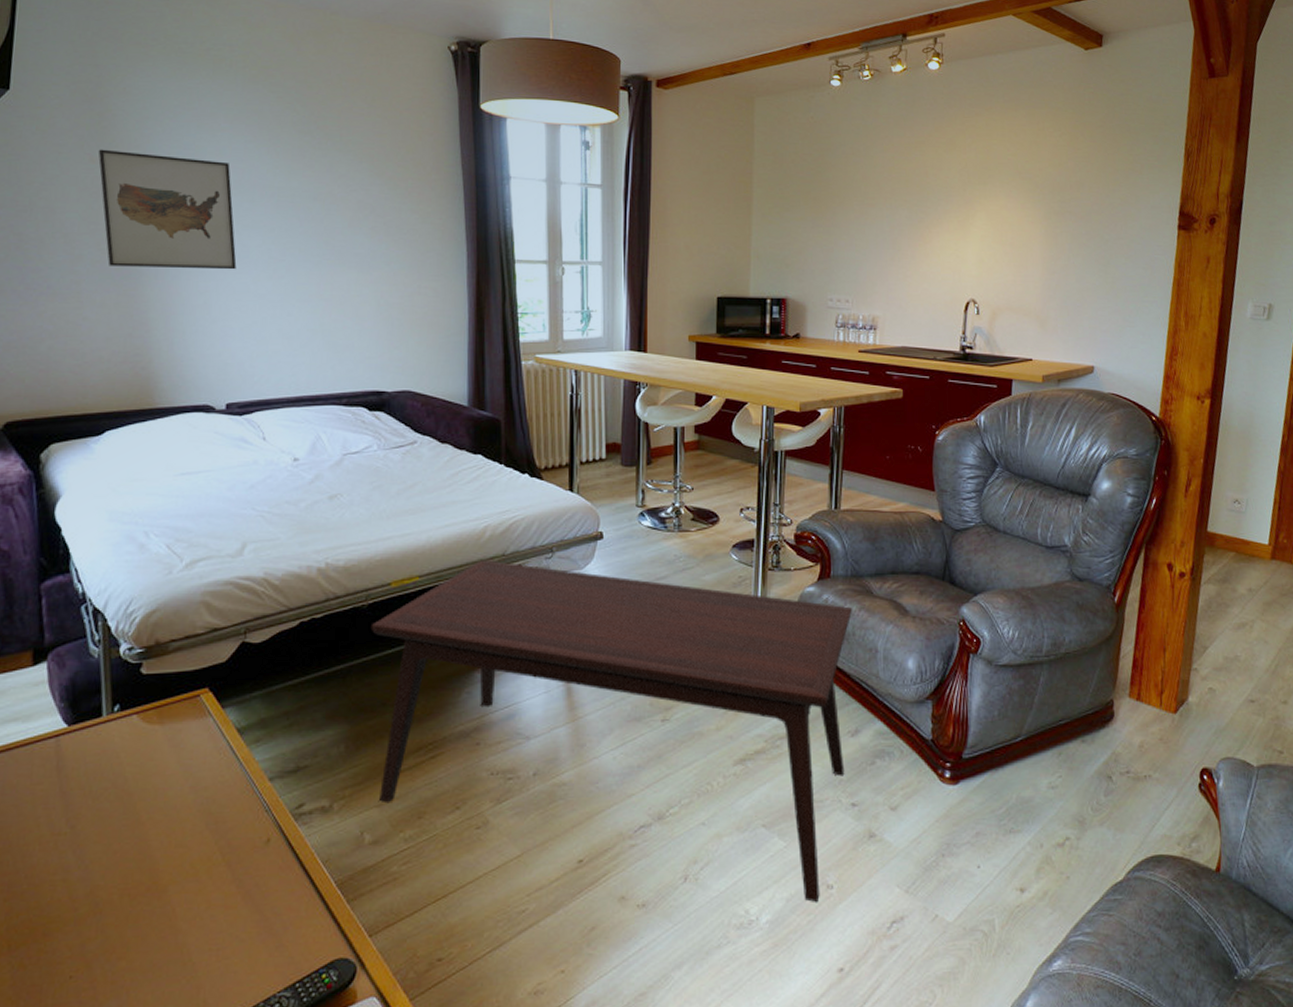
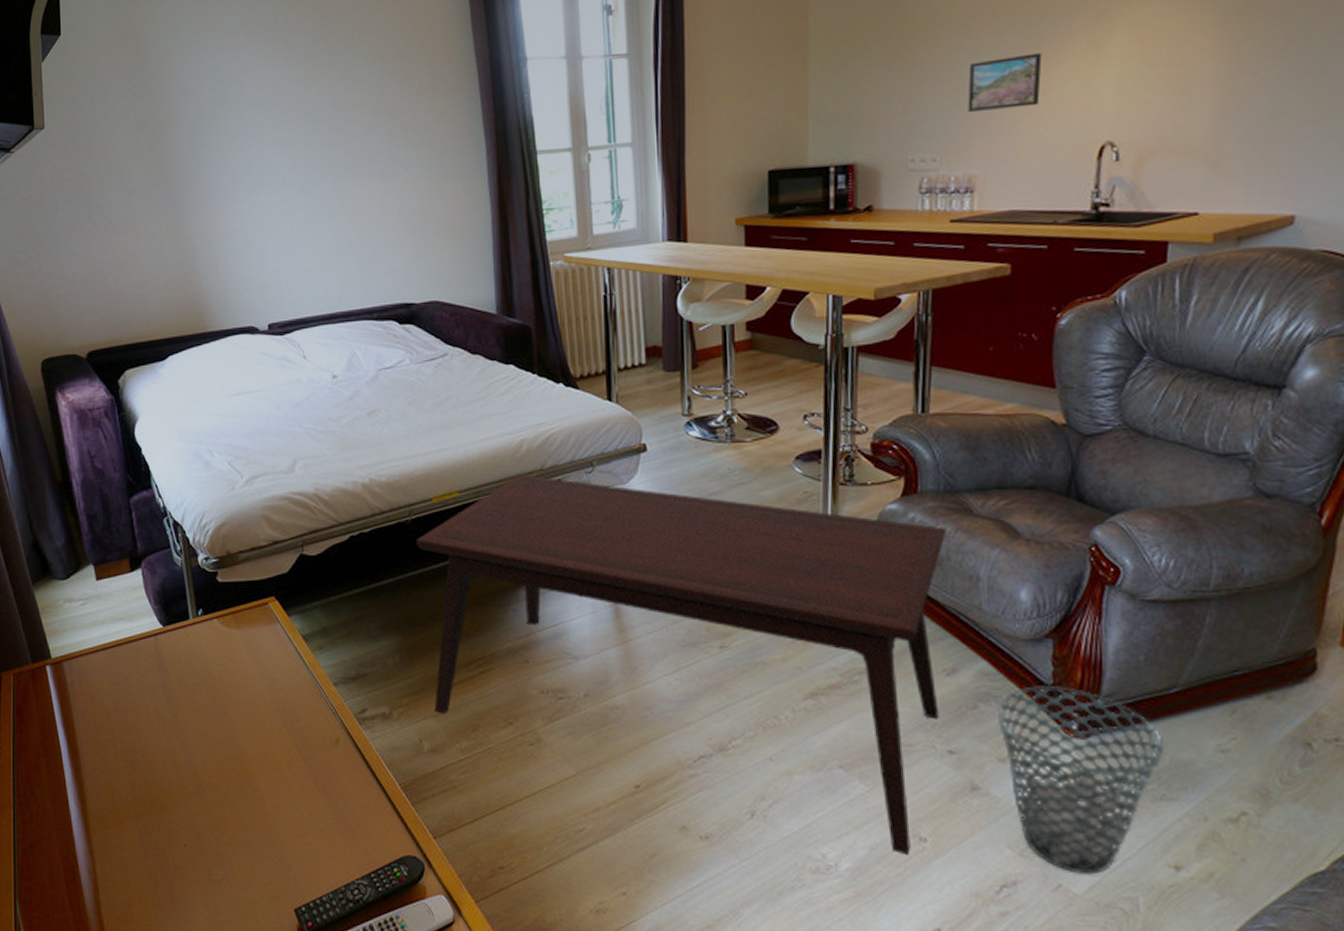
wall art: present [98,149,237,270] -> none [138,80,266,197]
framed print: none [873,225,926,266] -> present [967,53,1042,112]
waste basket: none [890,740,1012,904] -> present [998,684,1163,875]

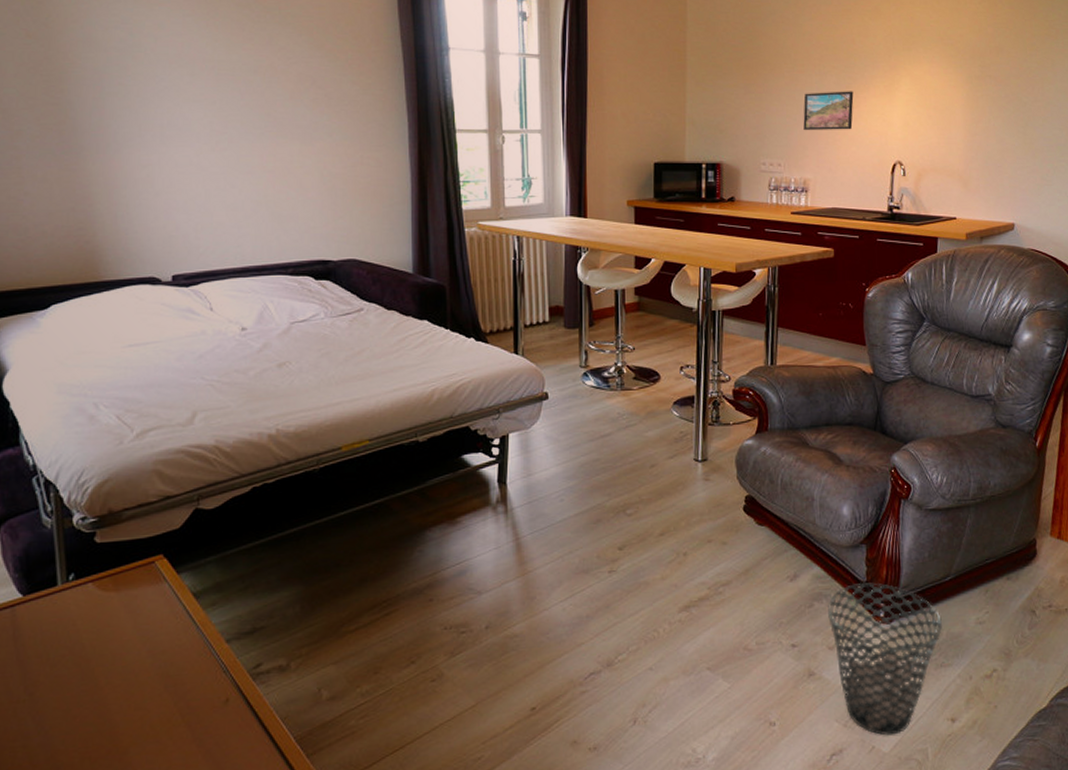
coffee table: present [415,475,947,856] -> none [322,422,790,740]

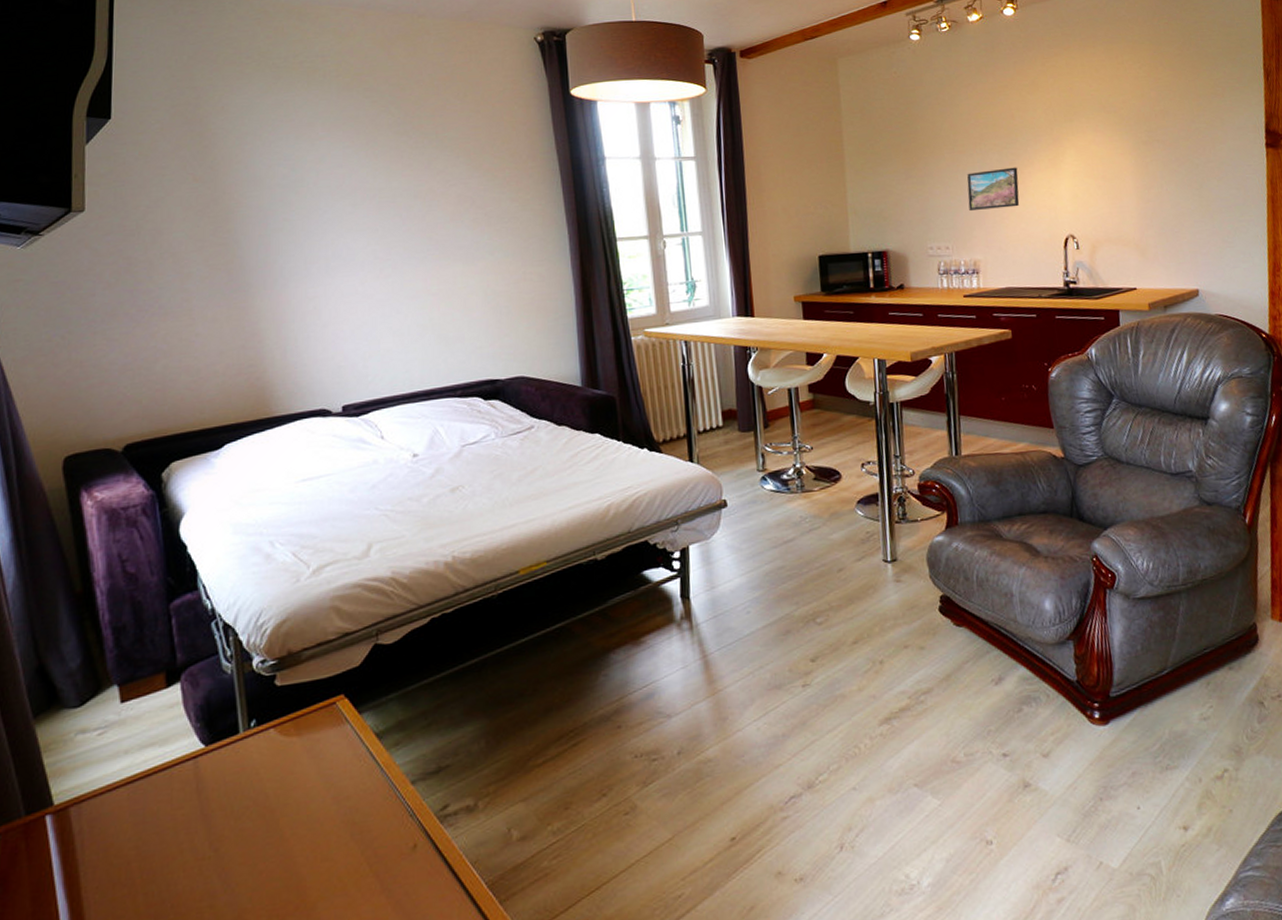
waste basket: present [828,582,942,736] -> none [1038,681,1164,850]

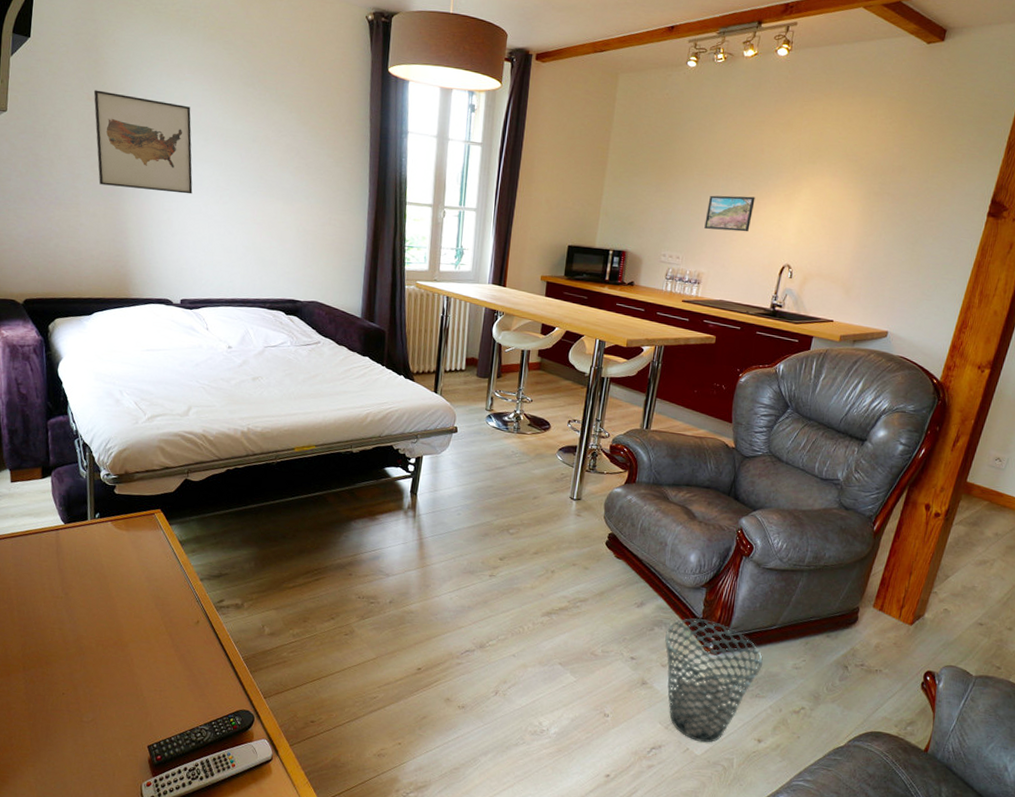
wall art: none [200,167,343,281] -> present [93,90,193,195]
waste basket: none [1038,681,1164,850] -> present [665,618,763,743]

